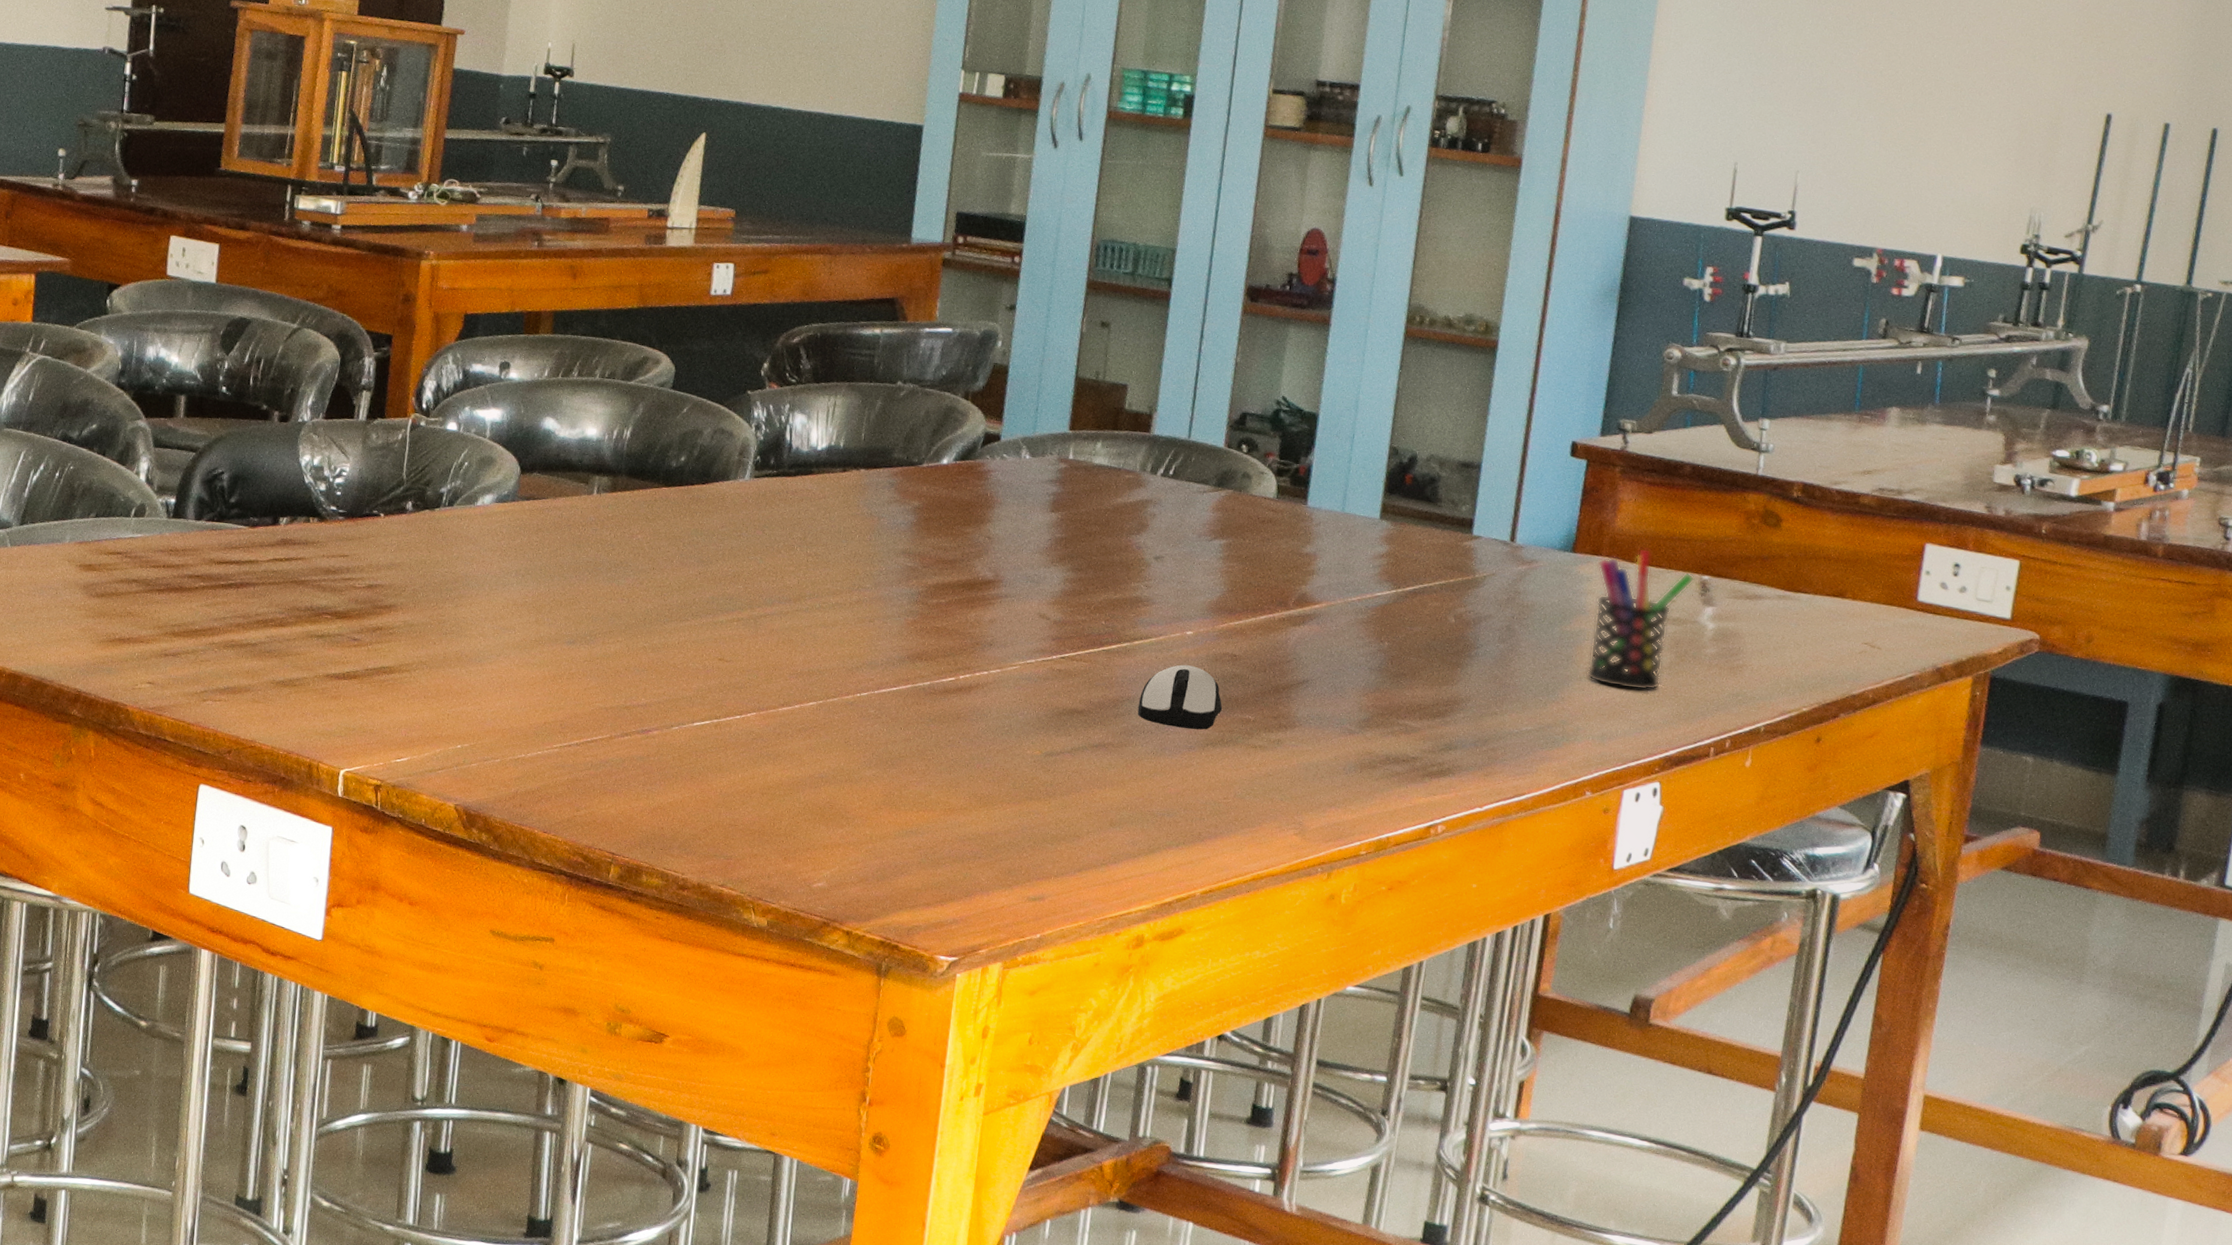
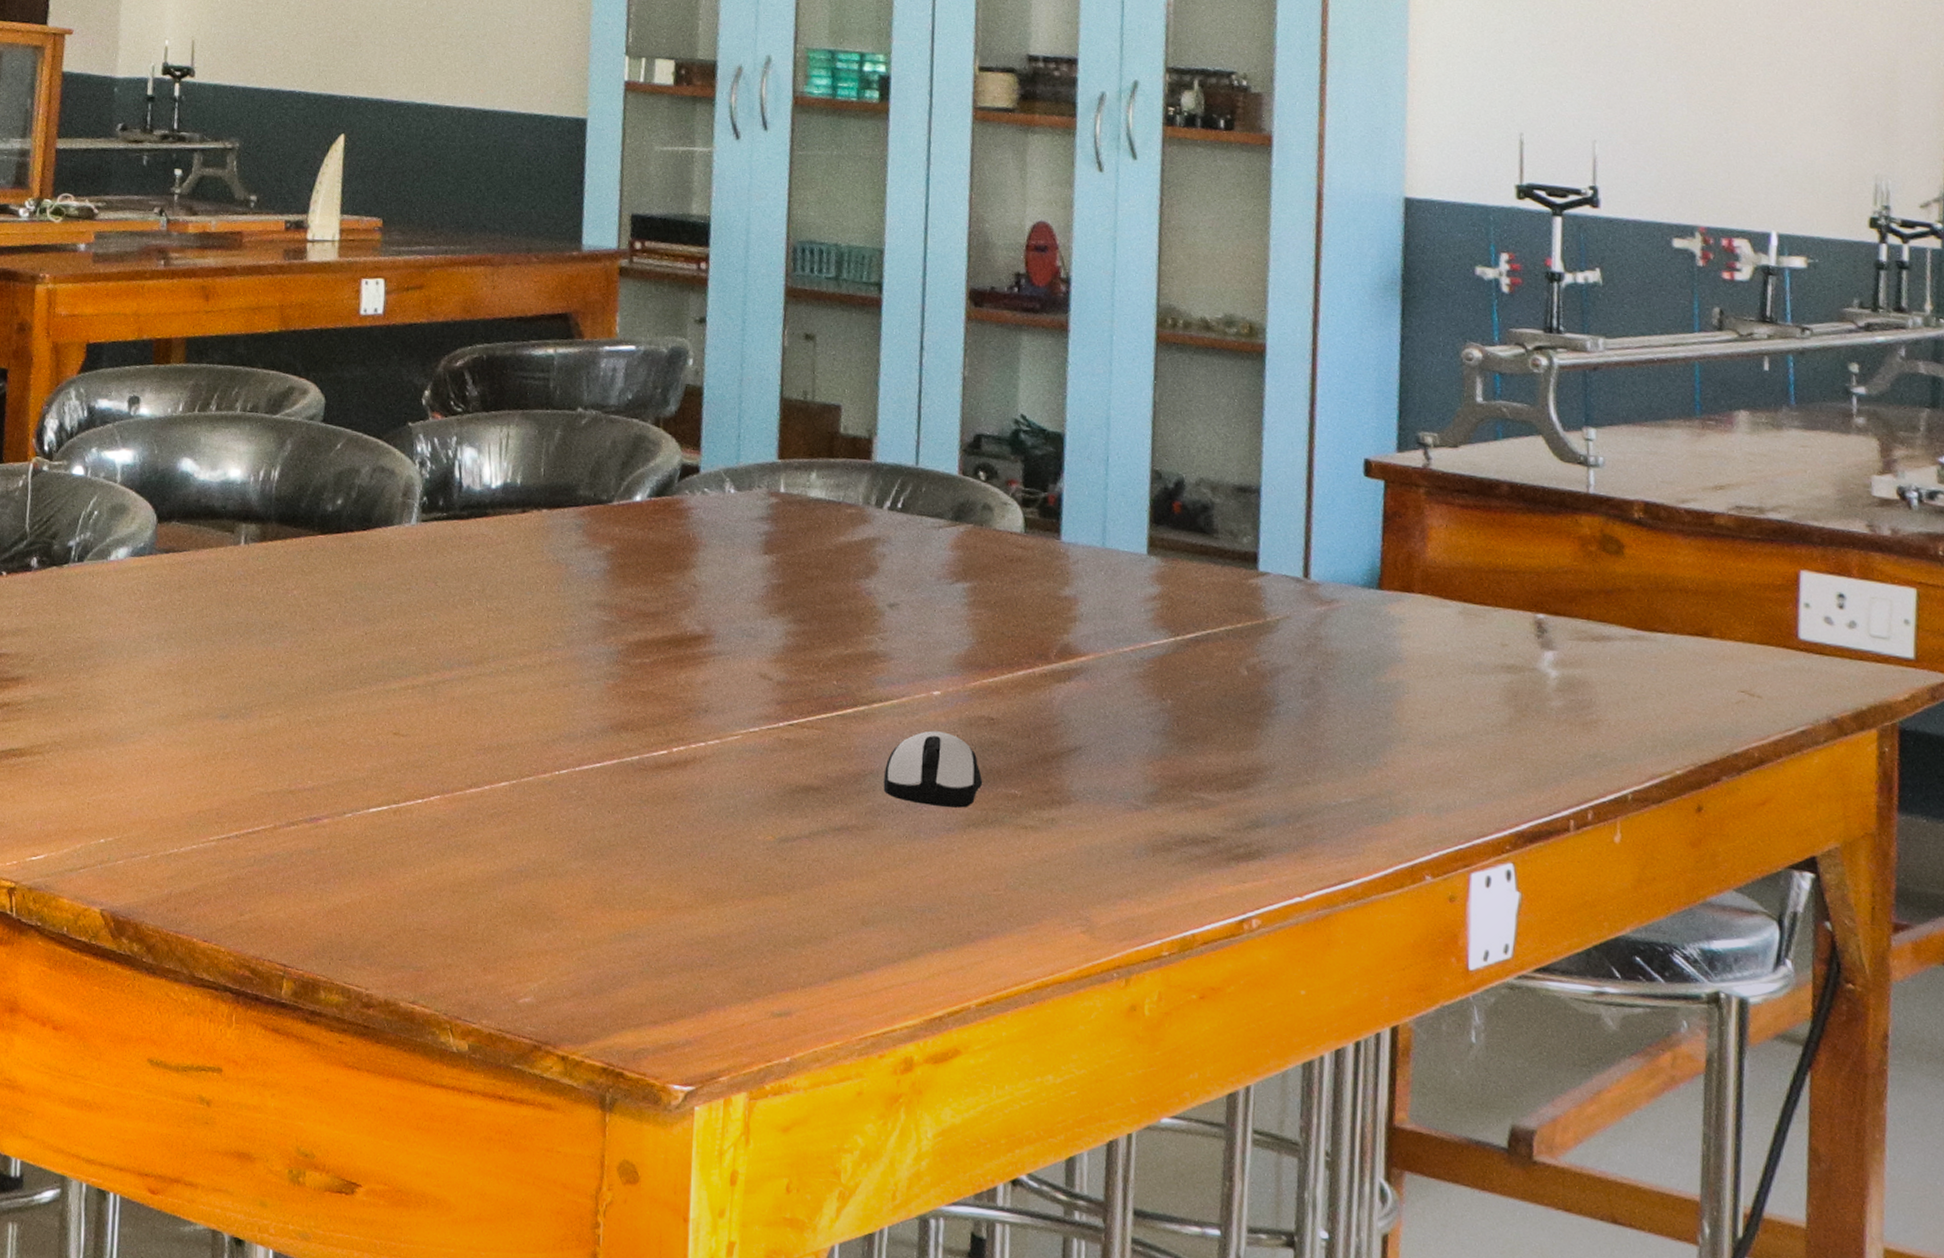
pen holder: present [1586,548,1695,691] -> none [1410,583,1528,753]

